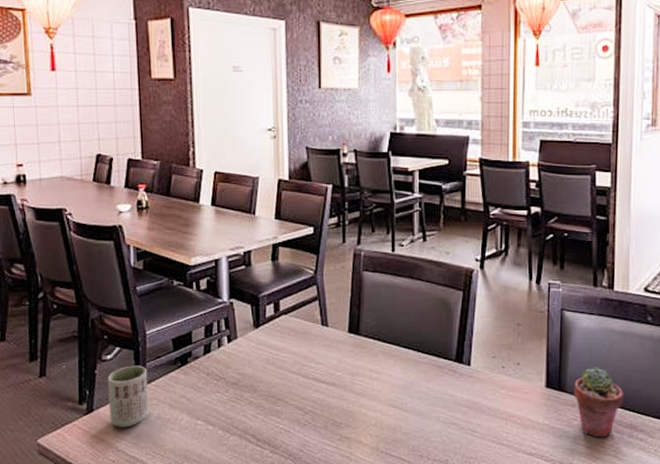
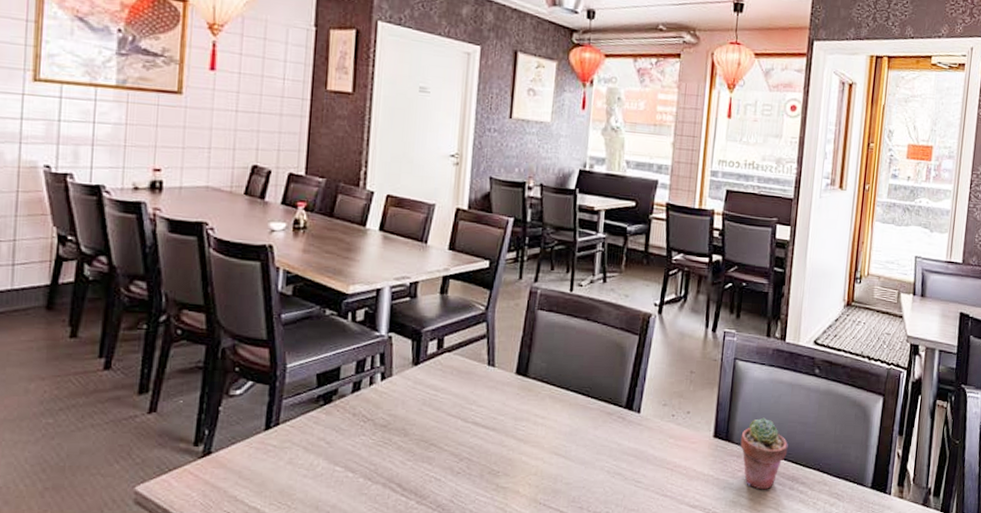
cup: present [107,365,149,427] -> none [230,402,283,473]

